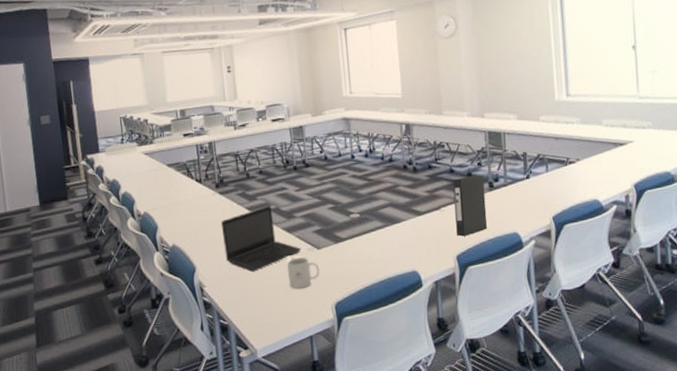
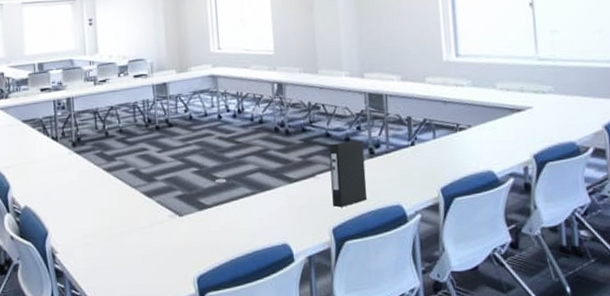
laptop: present [220,205,302,272] -> none [76,167,162,238]
mug: present [287,256,320,289] -> none [146,224,182,259]

